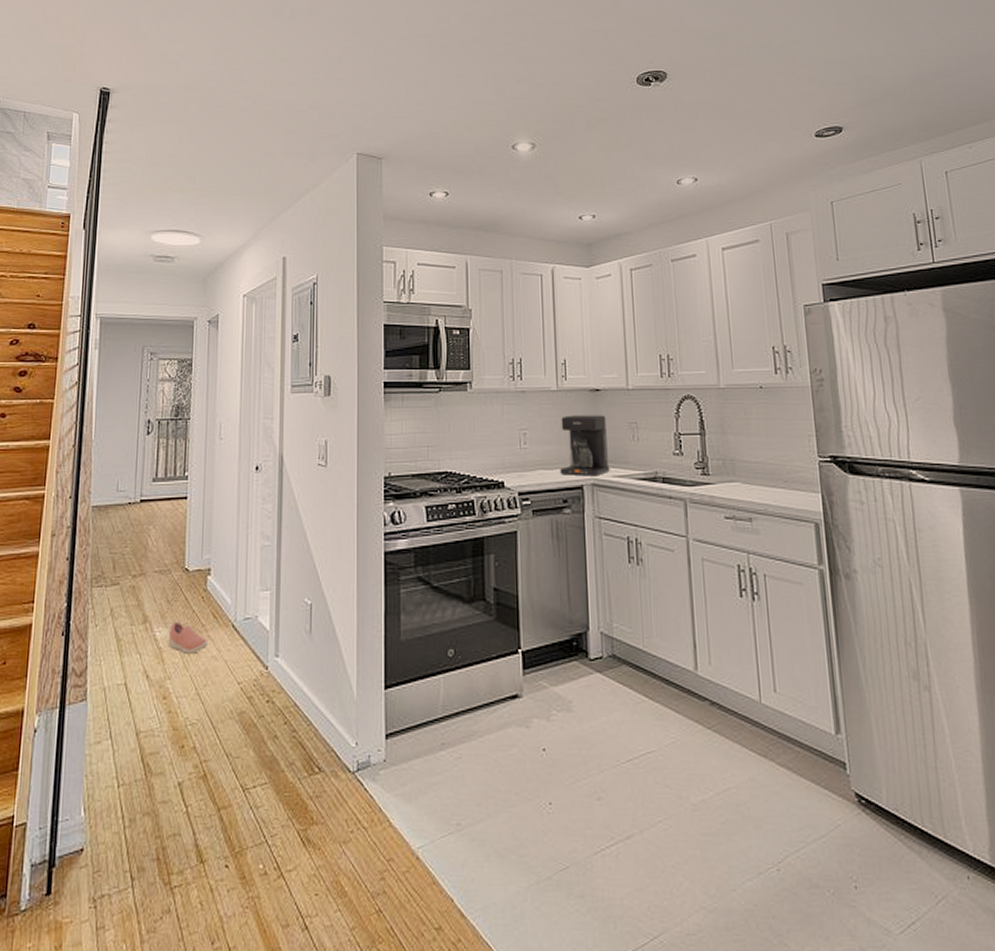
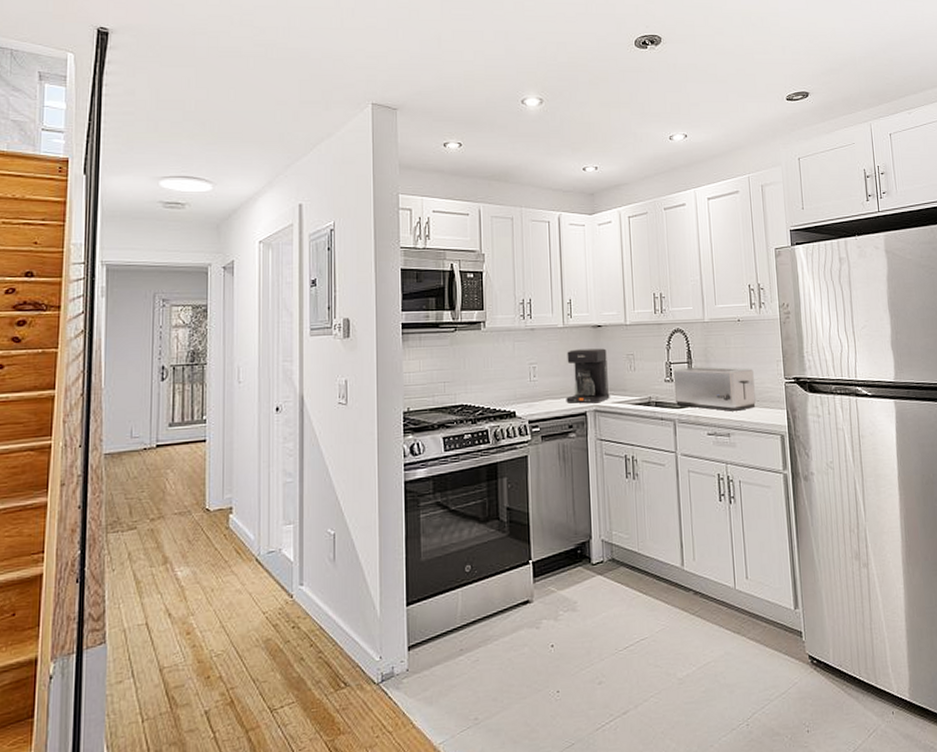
shoe: present [168,621,209,654] -> none [190,559,232,590]
toaster: none [683,439,783,492] -> present [673,367,756,411]

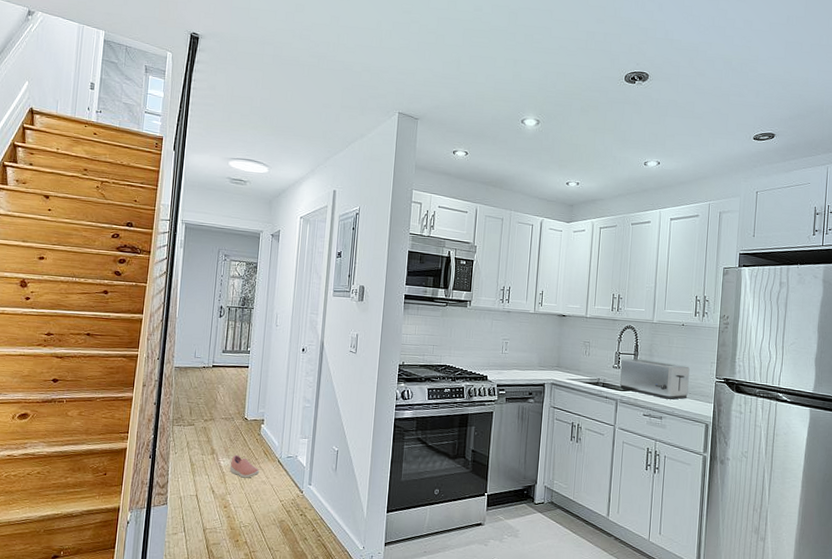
shoe: none [190,559,232,590] -> present [229,454,260,478]
coffee maker: present [566,348,610,404] -> none [529,332,568,378]

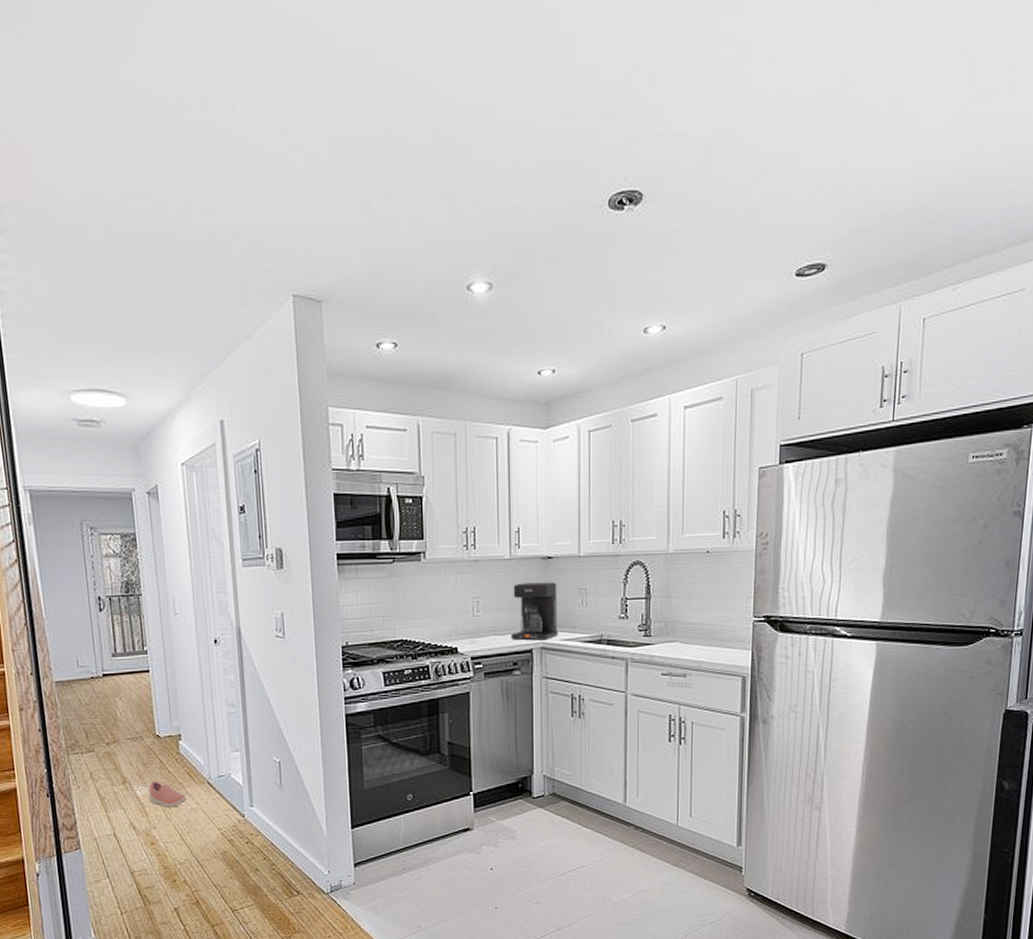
coffee maker: none [529,332,568,378] -> present [511,582,558,641]
toaster: present [619,358,690,400] -> none [628,603,719,651]

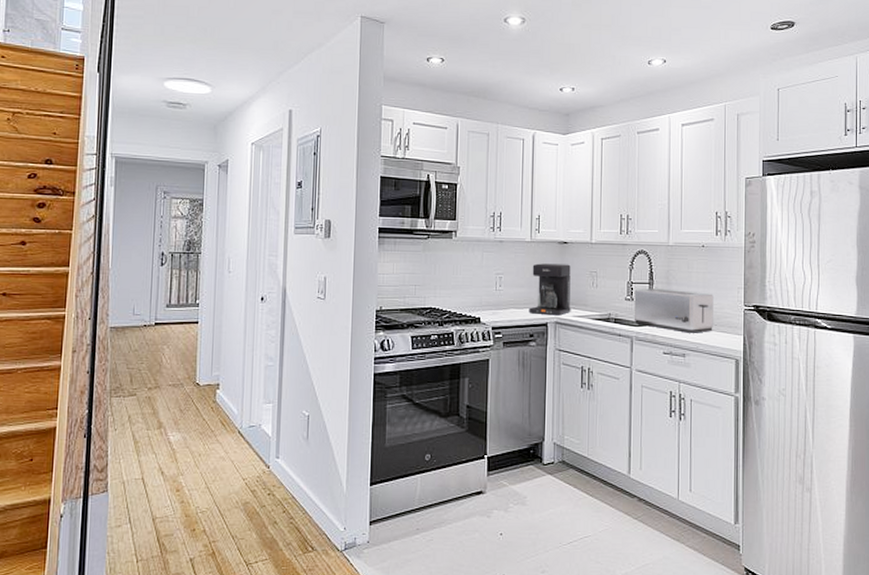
shoe: present [148,781,187,808] -> none [180,427,217,455]
toaster: none [628,603,719,651] -> present [634,288,714,333]

